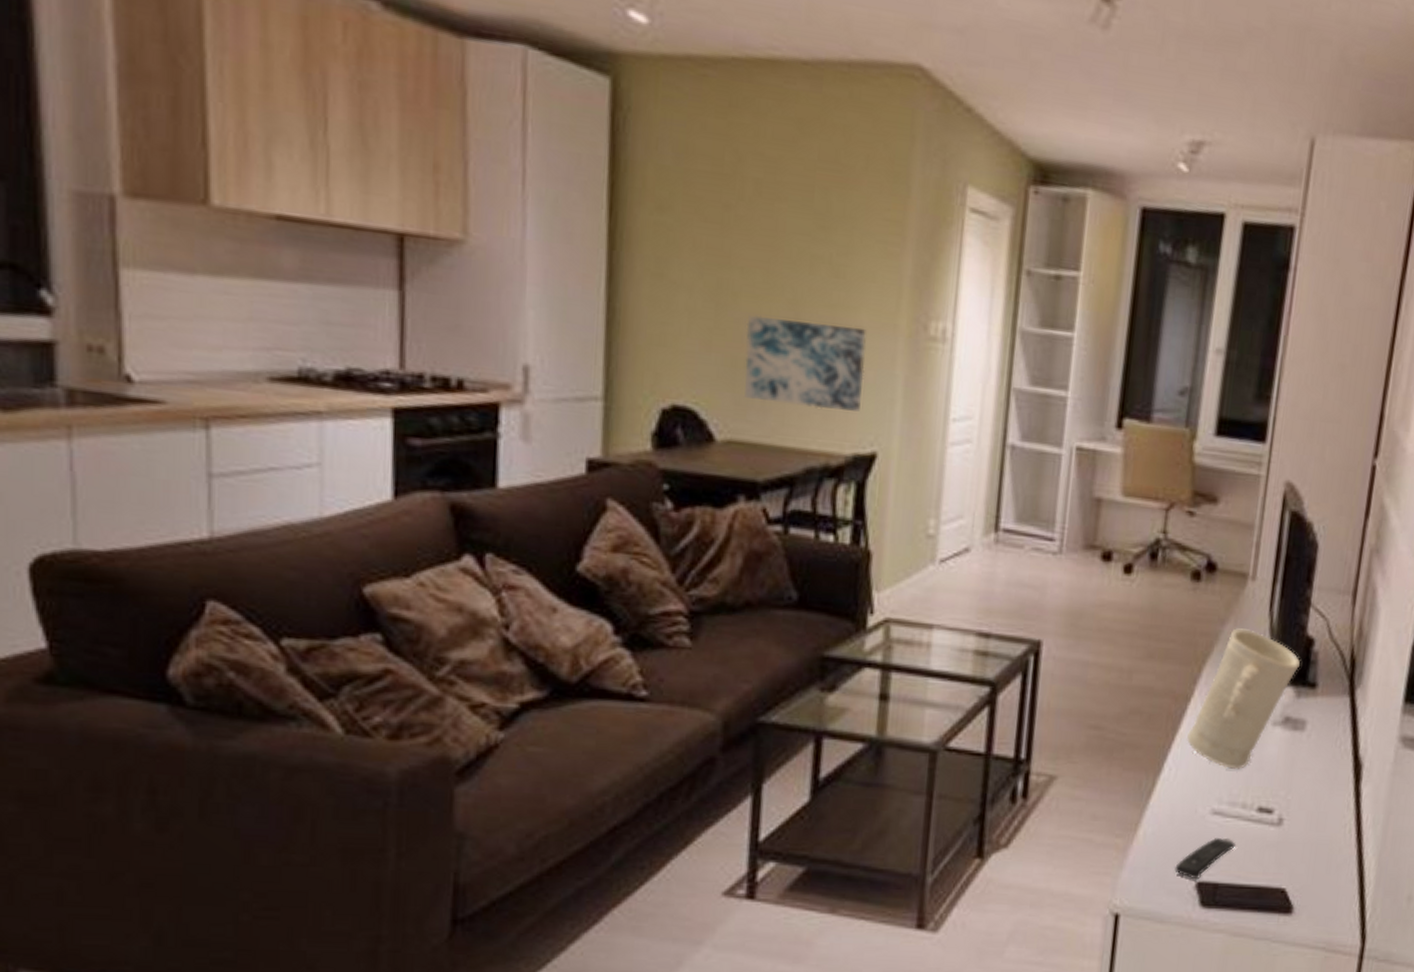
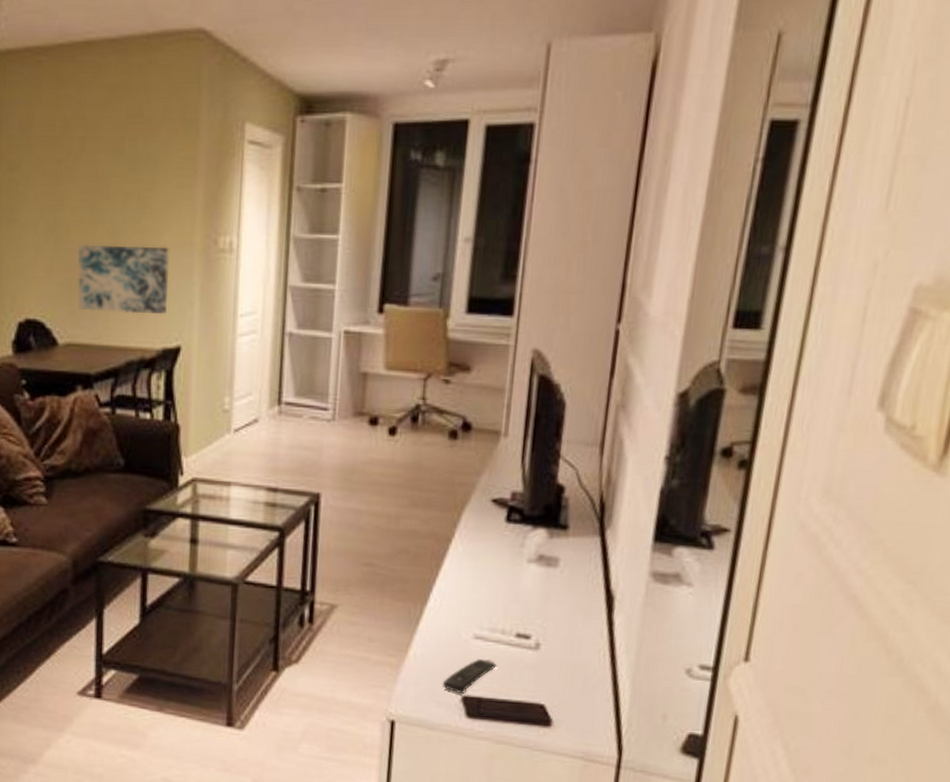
decorative vase: present [1187,628,1300,769] -> none [449,479,552,600]

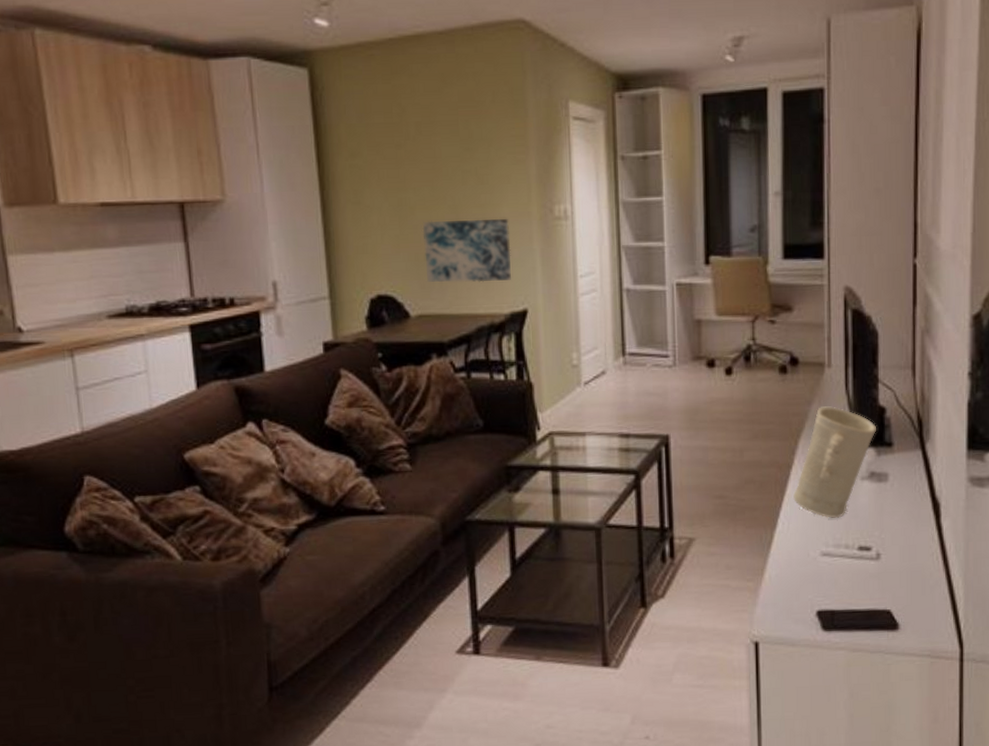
remote control: present [442,659,497,695] -> none [798,573,844,609]
decorative vase: none [449,479,552,600] -> present [793,406,876,518]

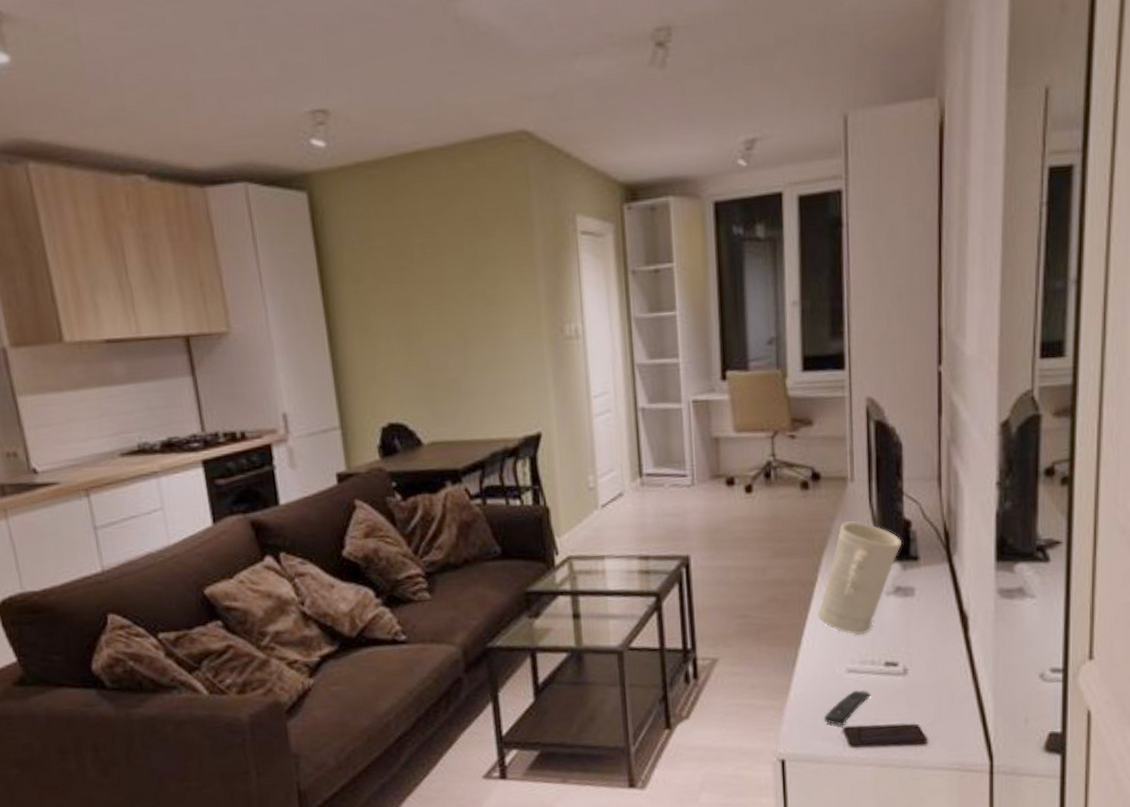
wall art: present [422,218,511,283] -> none [431,339,523,409]
remote control: none [798,573,844,609] -> present [824,689,871,726]

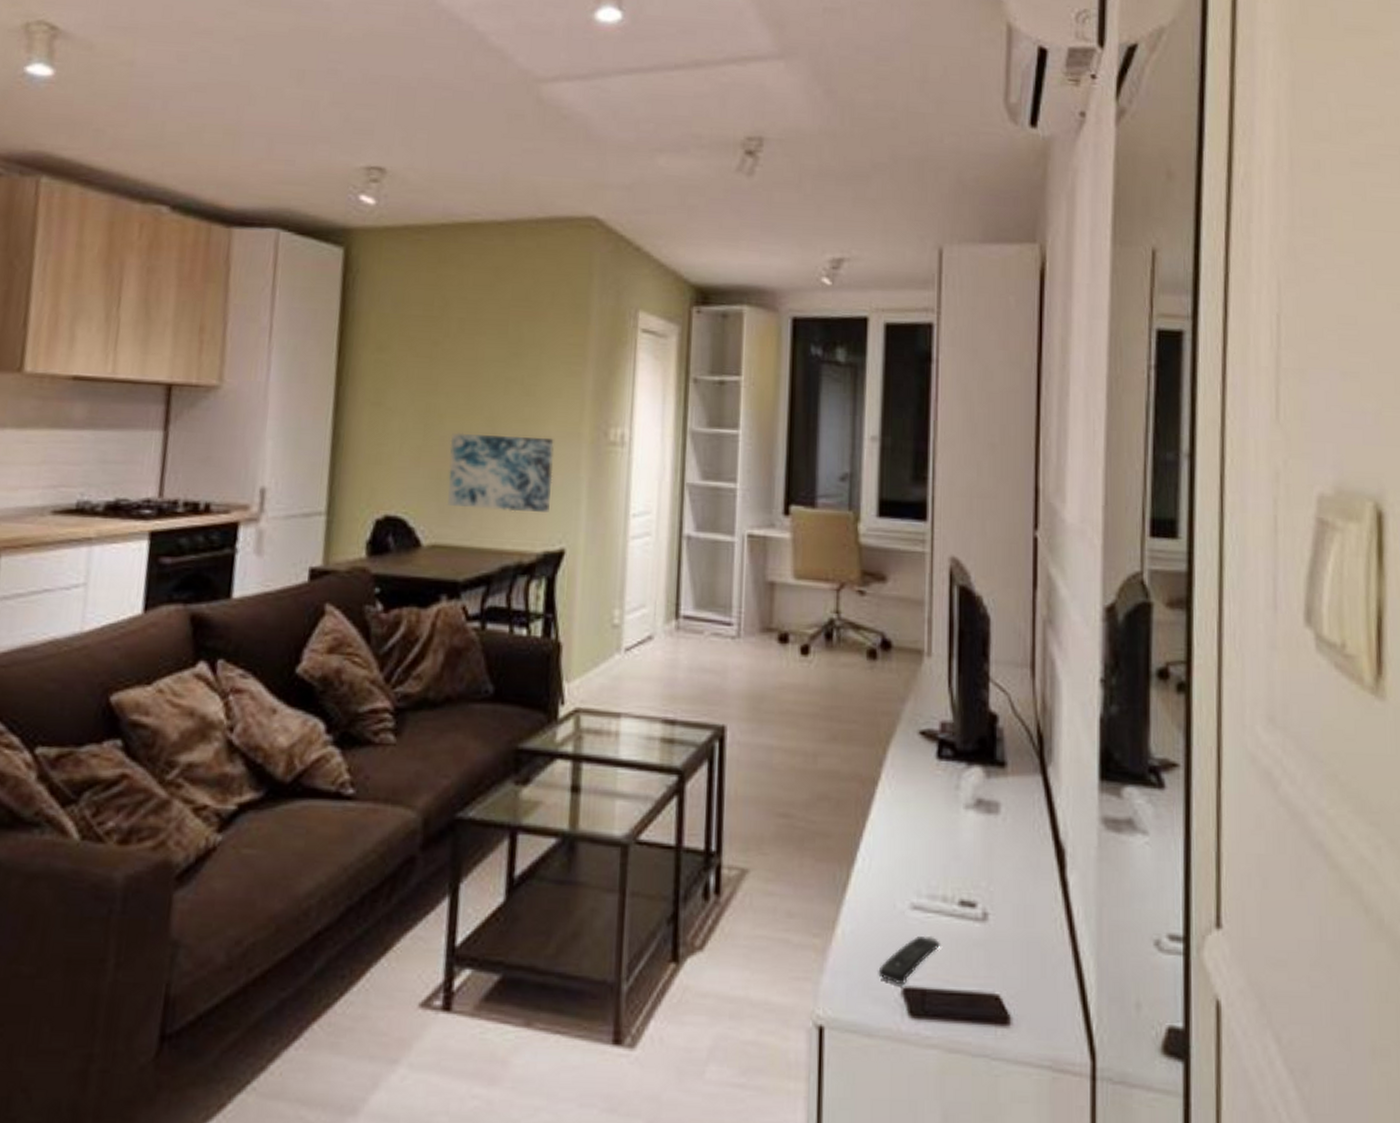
wall art: none [431,339,523,409] -> present [446,432,554,512]
decorative vase: present [817,521,902,635] -> none [878,706,985,858]

